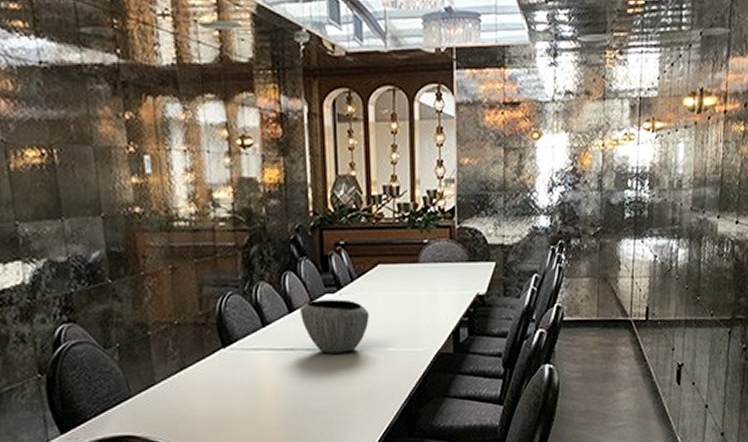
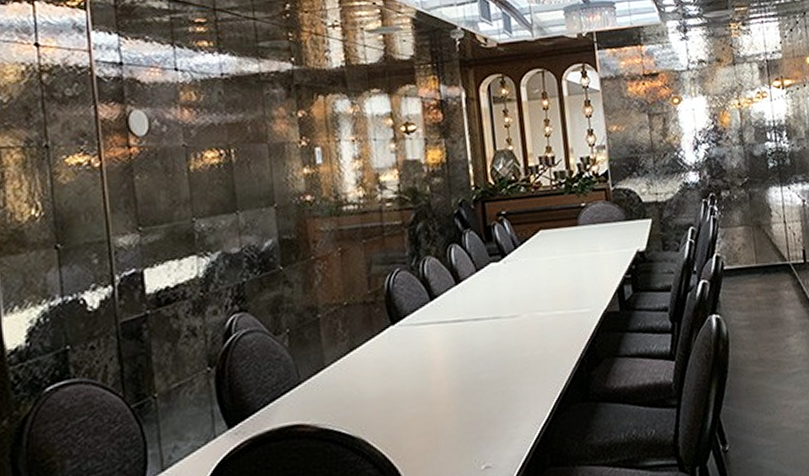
bowl: present [300,299,369,354] -> none [466,267,535,322]

